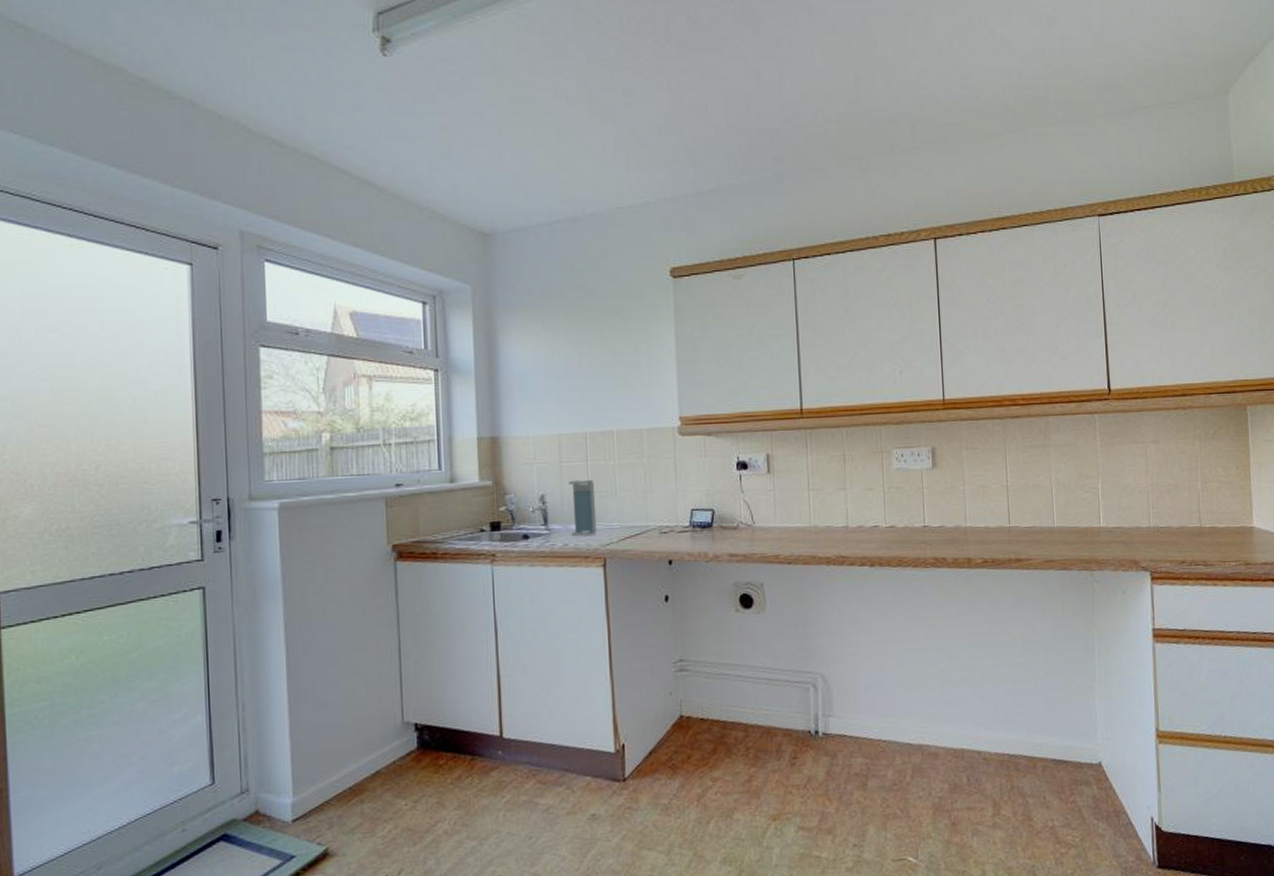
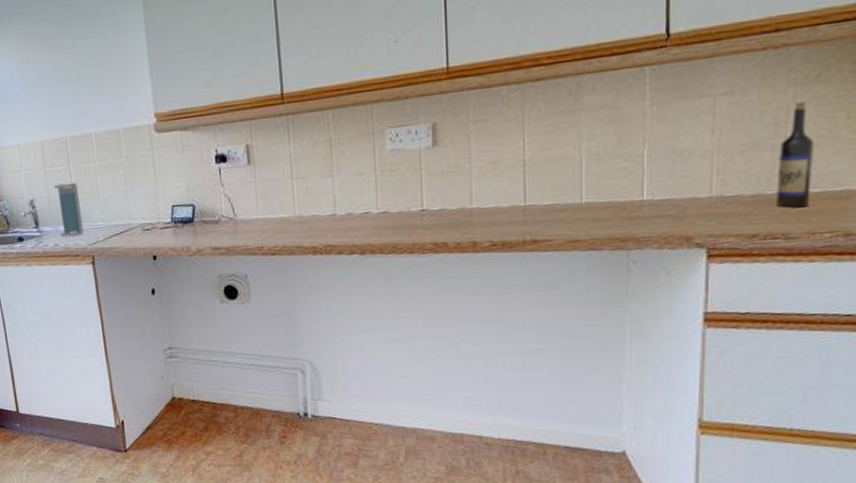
wine bottle: none [1194,452,1219,540] -> present [775,101,815,208]

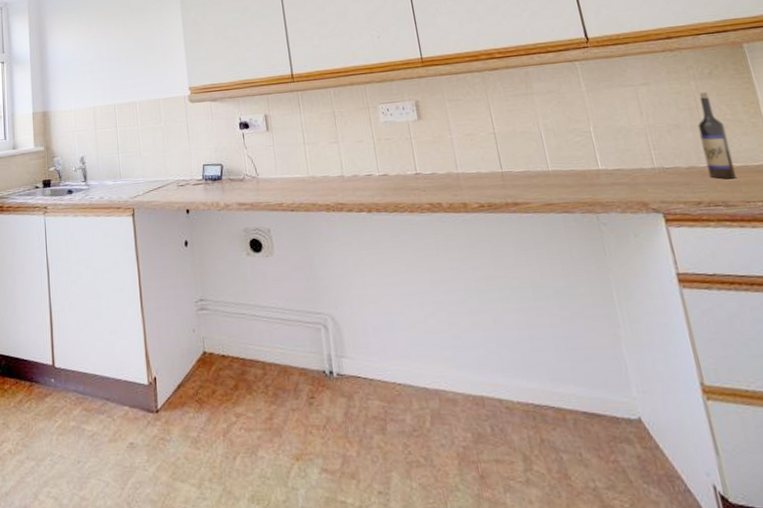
soap dispenser: present [54,182,84,238] -> none [103,142,126,191]

